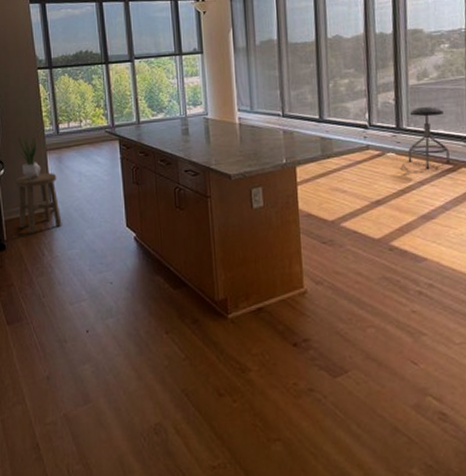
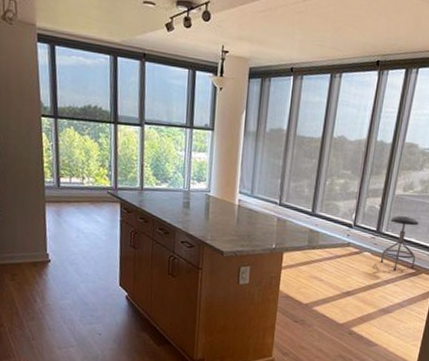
stool: present [15,172,62,234] -> none [10,223,56,281]
potted plant: present [18,134,41,180] -> none [16,182,39,229]

